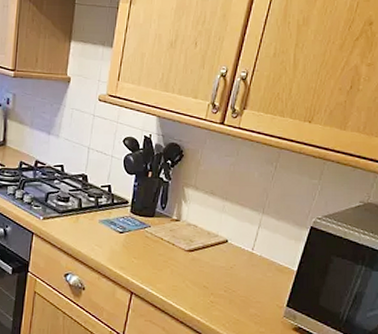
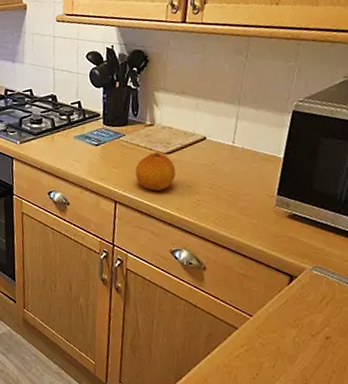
fruit: none [155,248,195,287] -> present [135,152,176,191]

